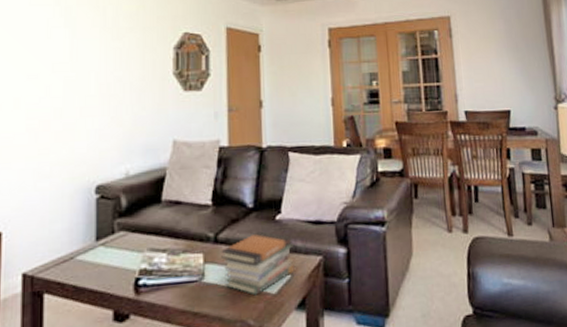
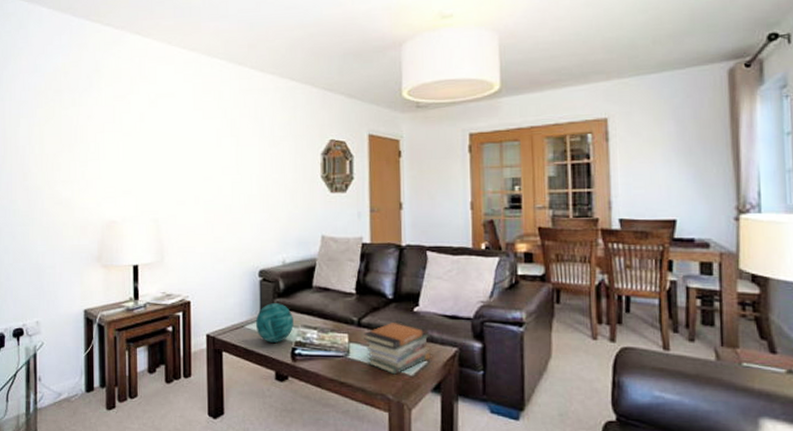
decorative orb: none [89,224,138,275] -> present [255,303,293,343]

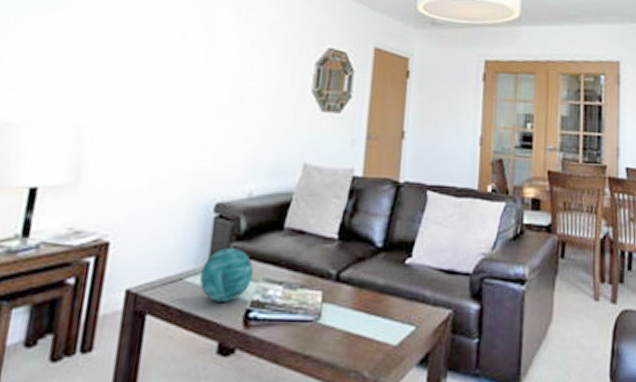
book stack: present [364,320,431,375] -> none [341,274,422,345]

